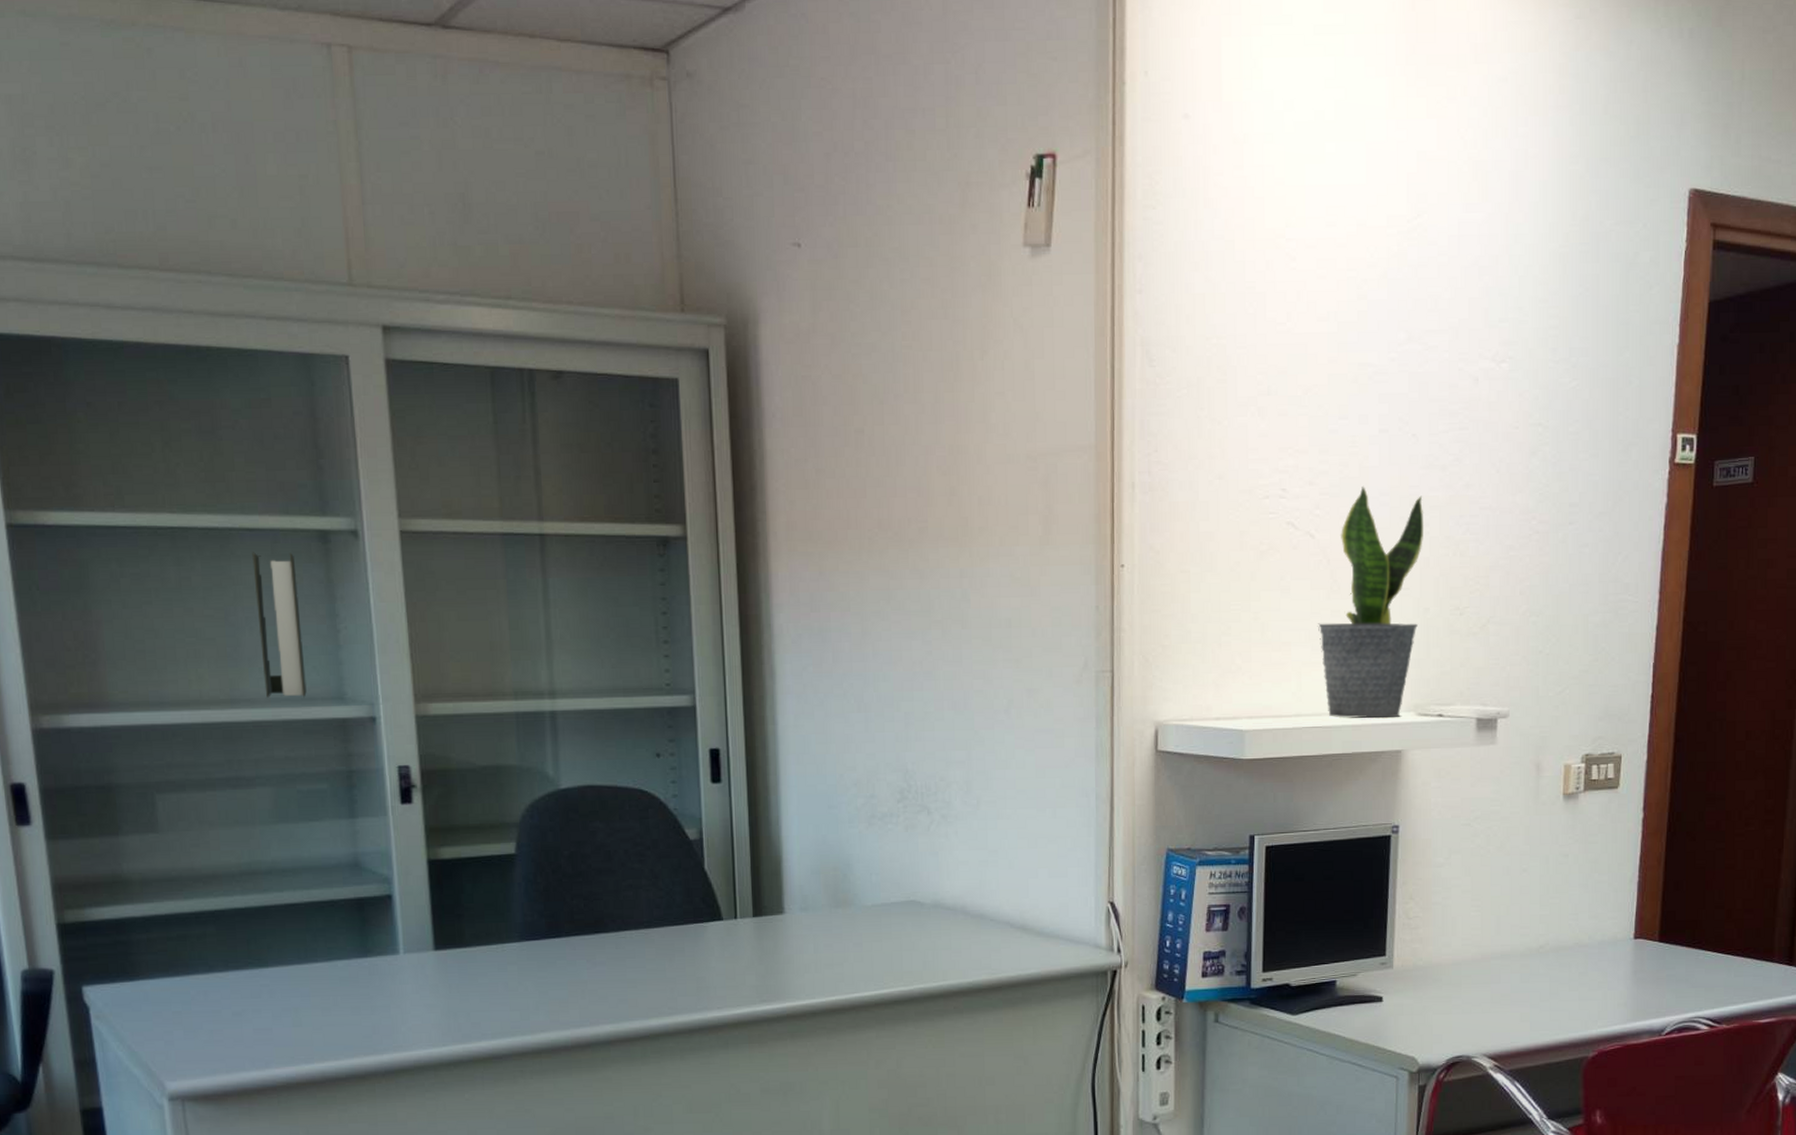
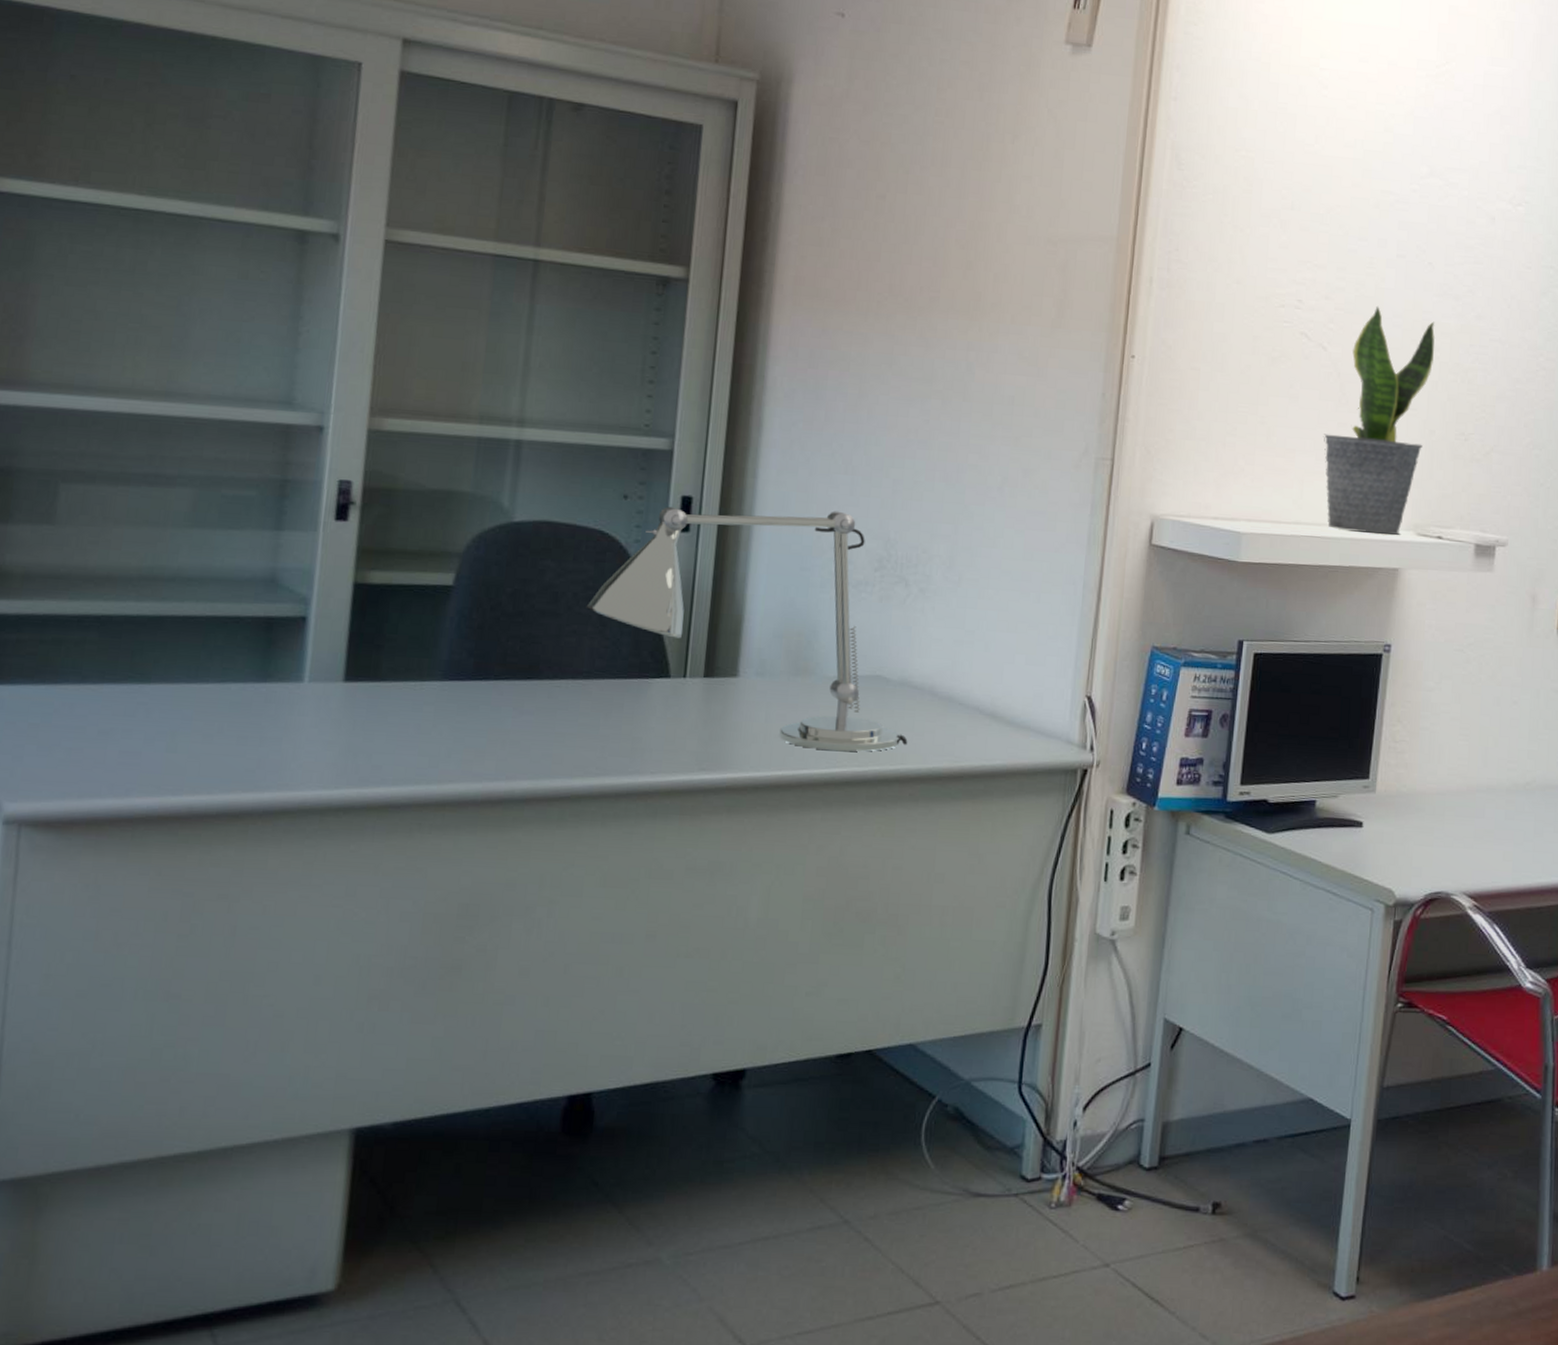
binder: present [252,552,307,698] -> none [206,243,266,399]
desk lamp: none [637,748,947,974] -> present [586,506,908,752]

